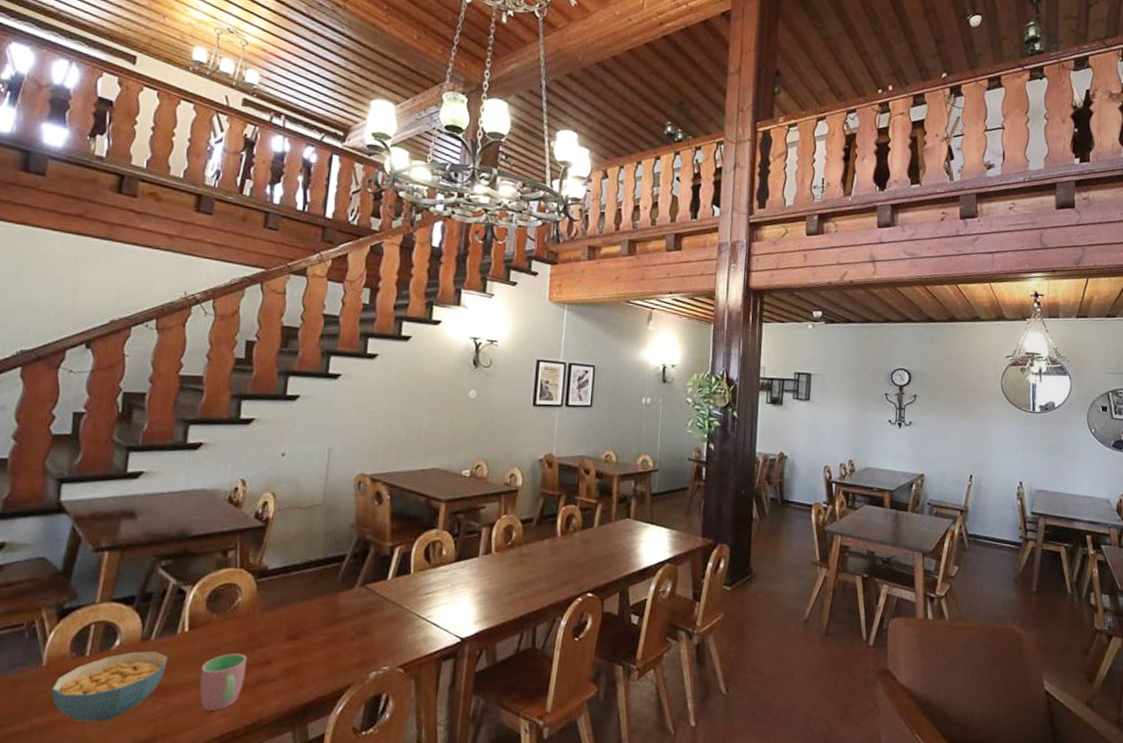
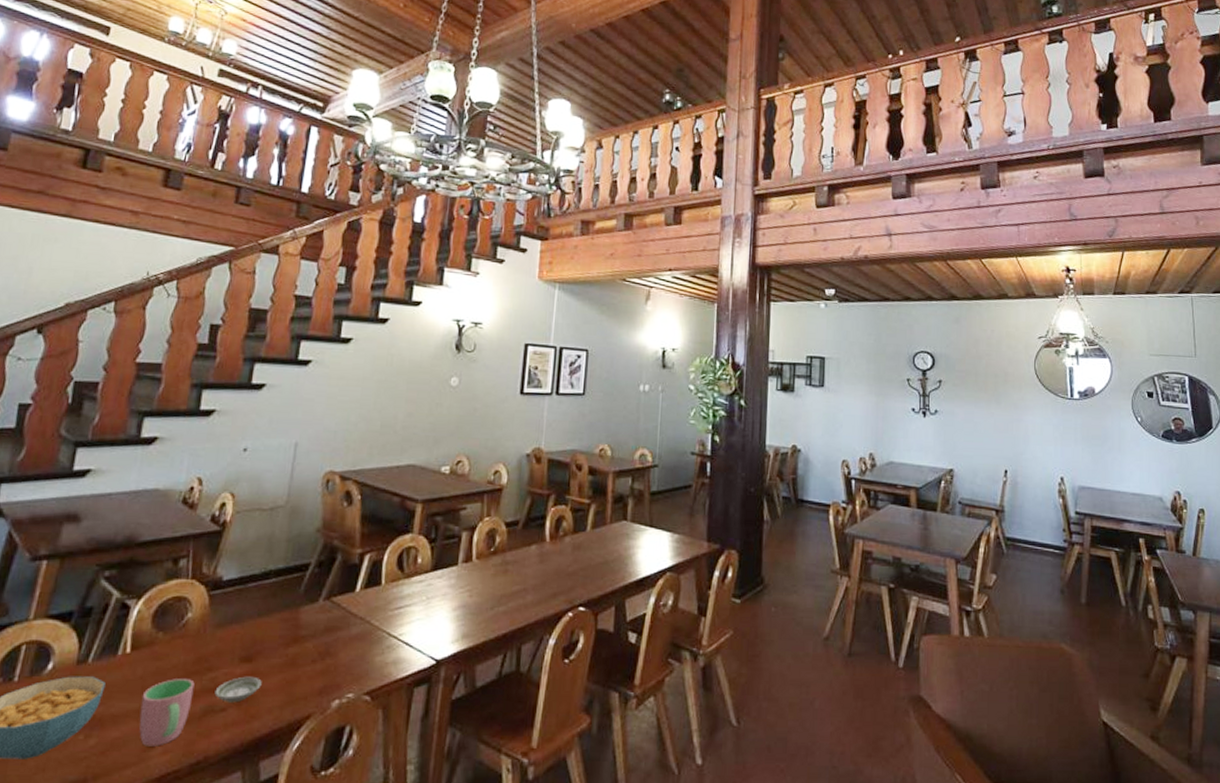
saucer: none [265,652,307,674] -> present [214,676,262,703]

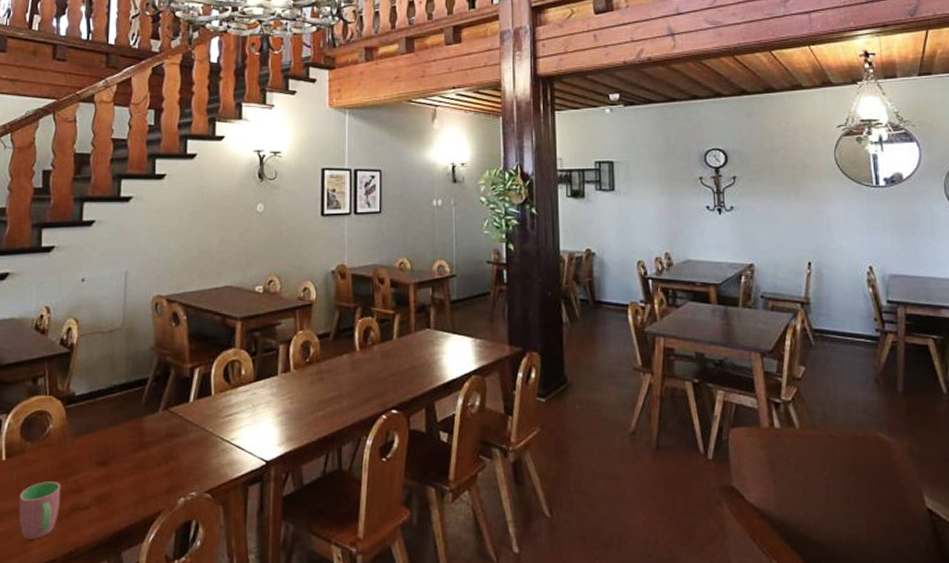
saucer: present [214,676,262,703] -> none [78,478,117,501]

